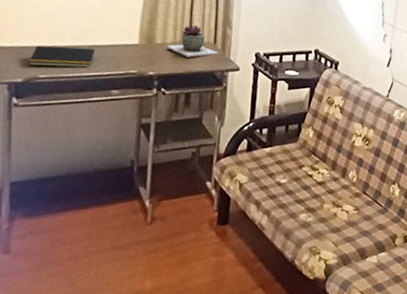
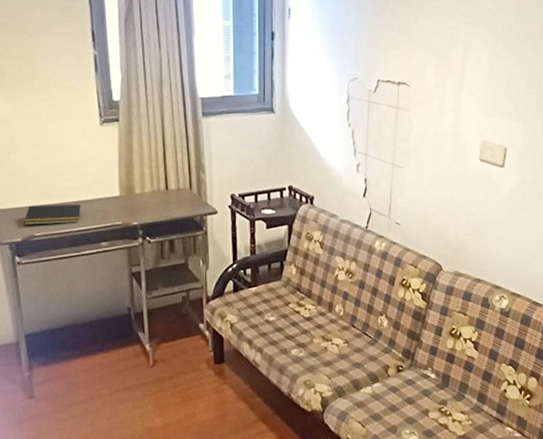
succulent plant: present [166,25,219,58] -> none [145,173,195,205]

